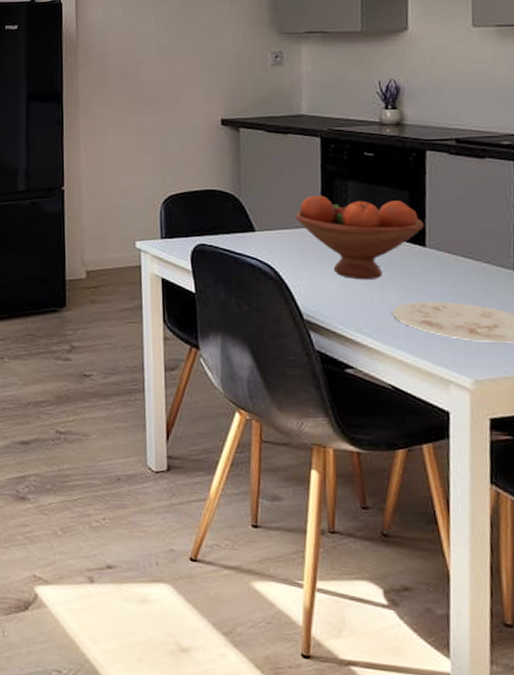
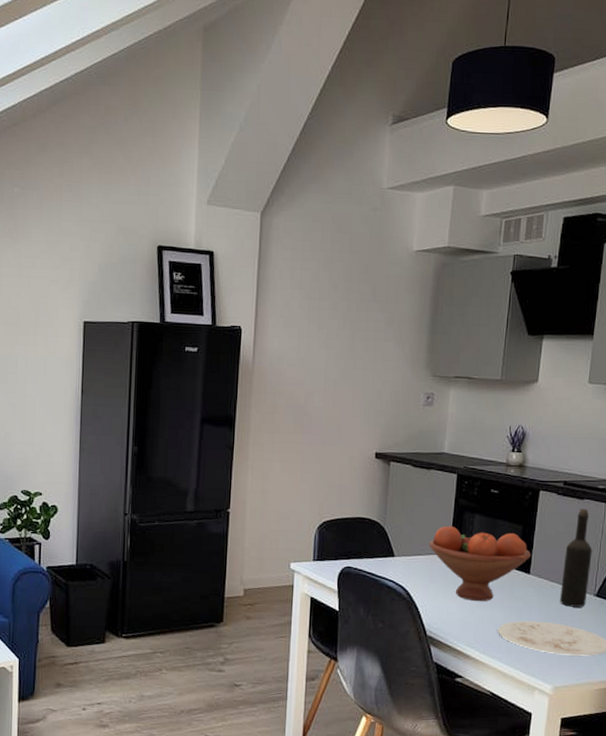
wine bottle: none [468,169,505,285] -> present [560,509,593,607]

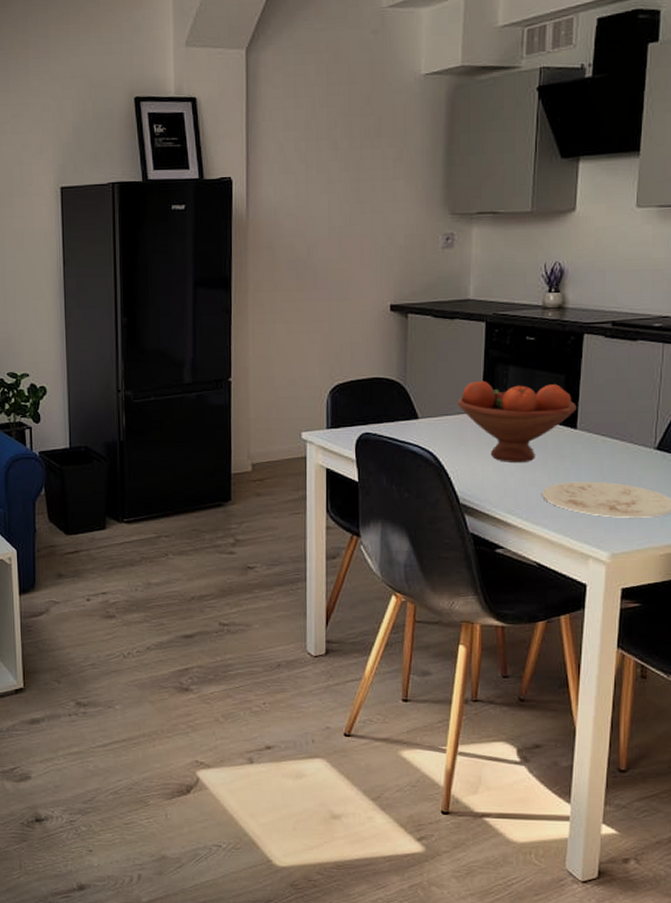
wine bottle: present [560,509,593,607] -> none [614,351,650,463]

